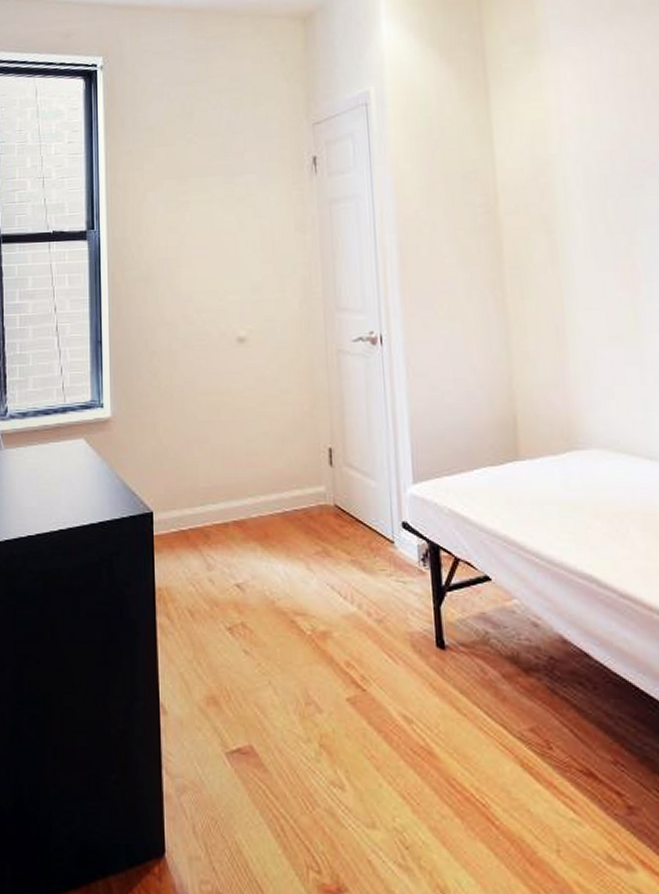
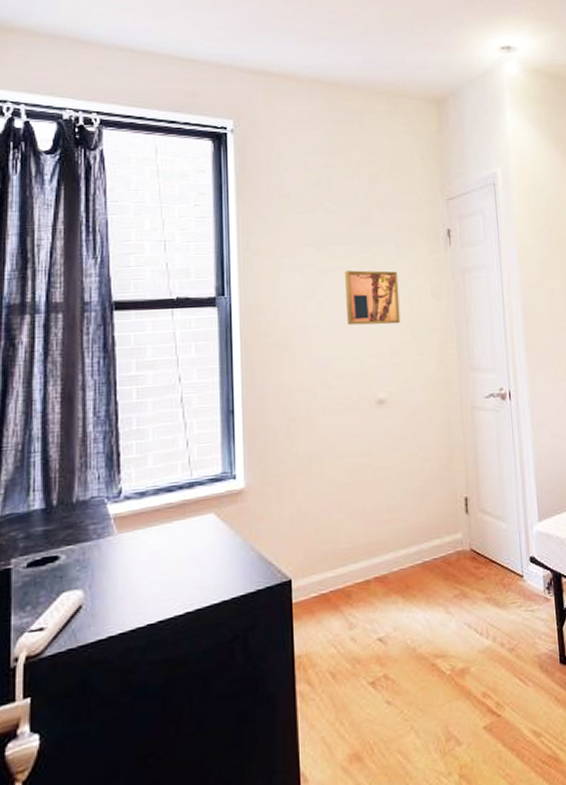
wall art: none [206,202,262,260] -> present [345,270,401,326]

